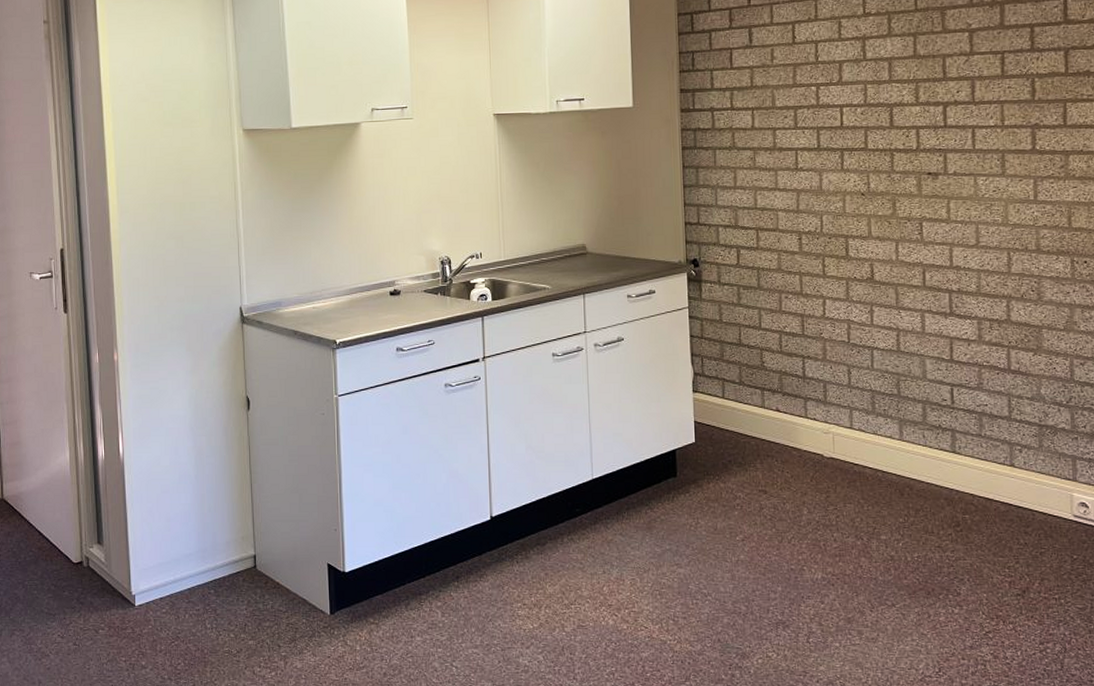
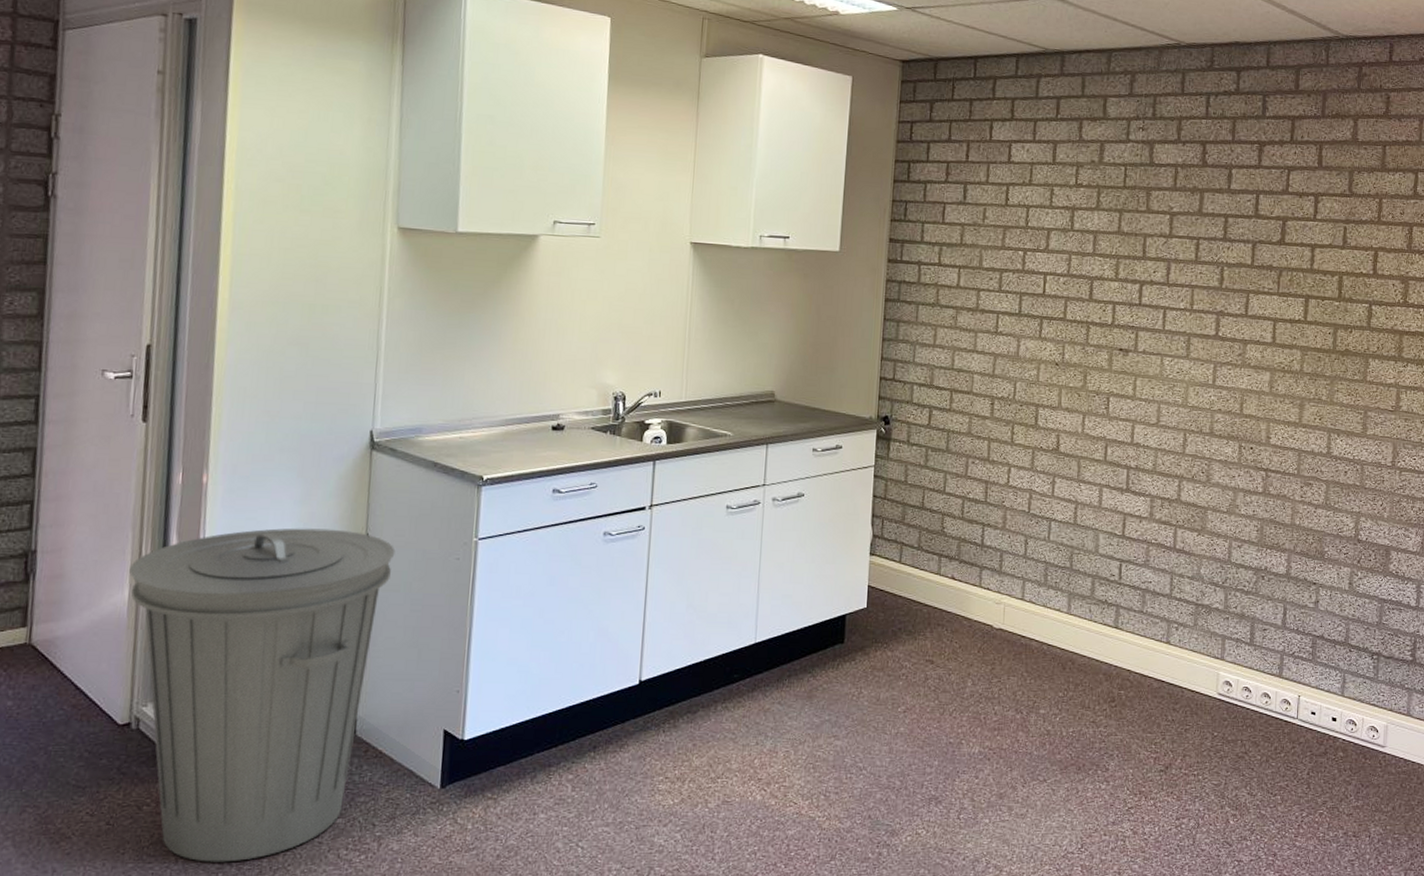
trash can: none [68,393,271,677] -> present [129,528,396,862]

